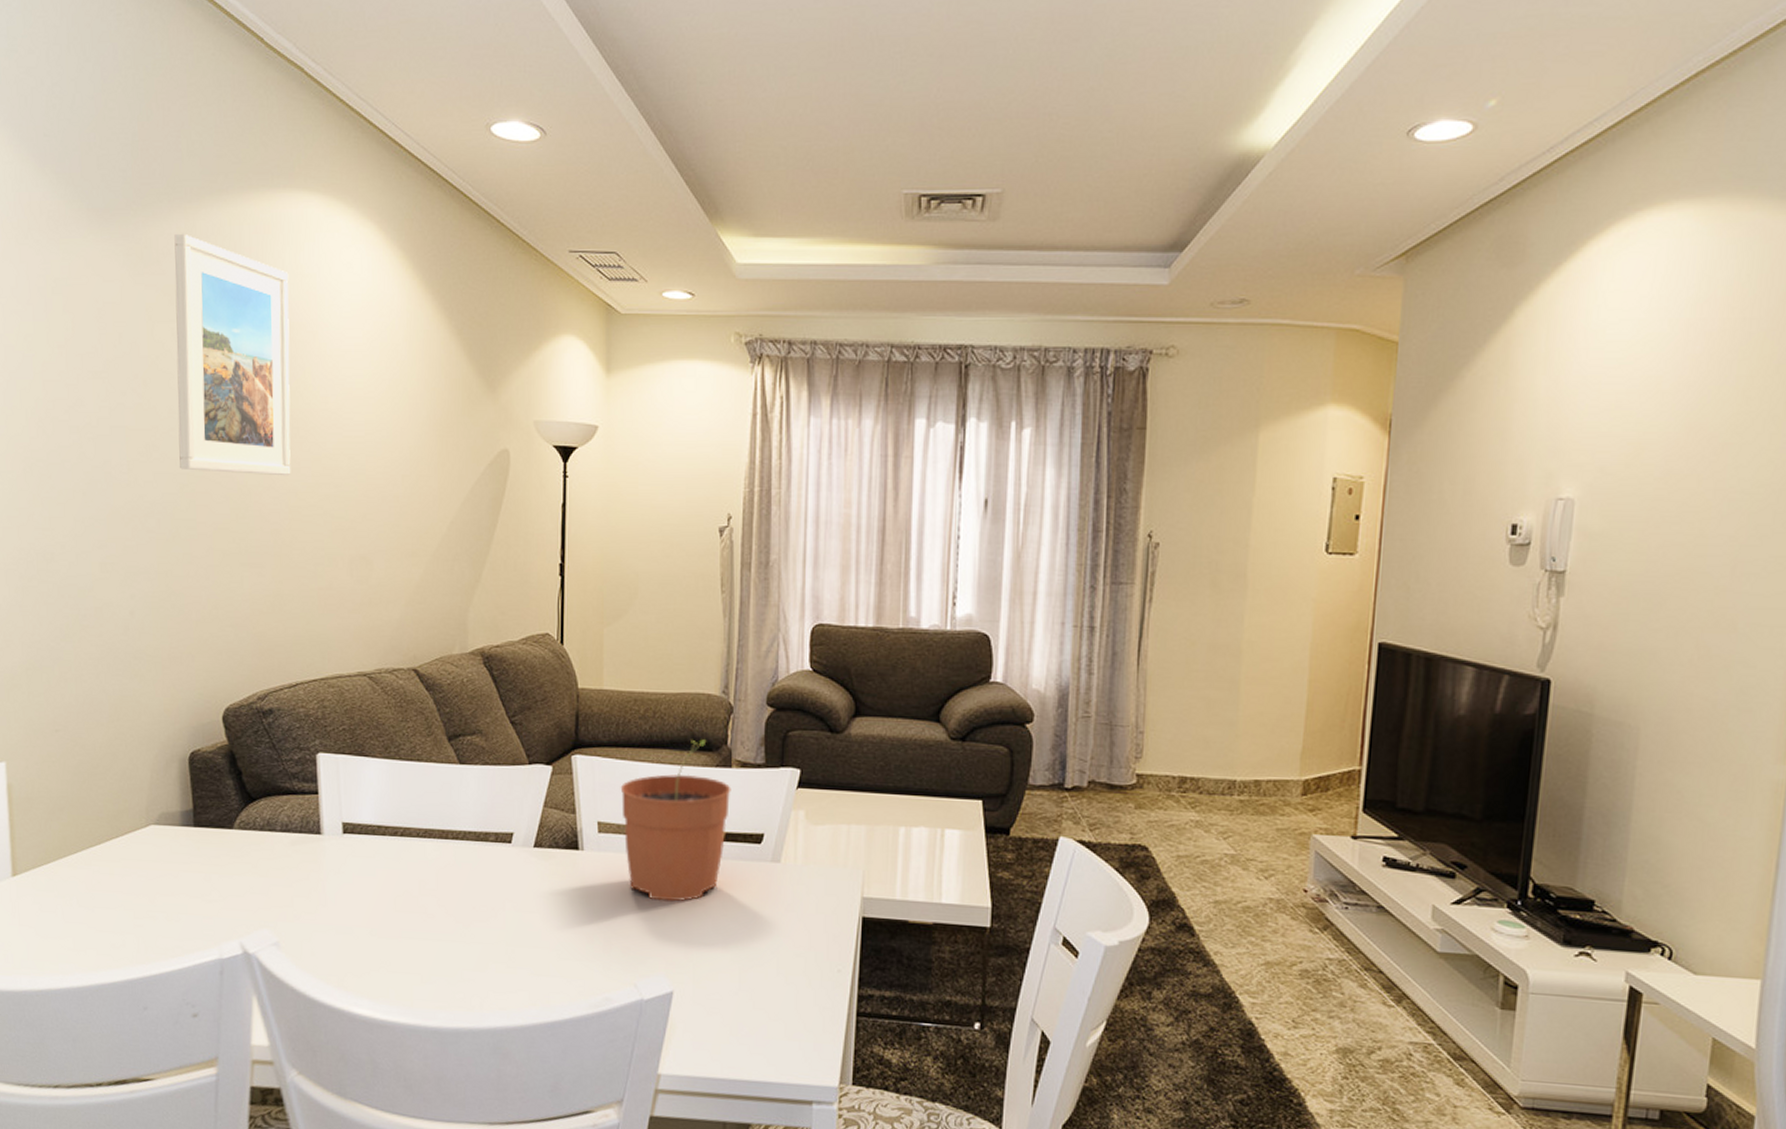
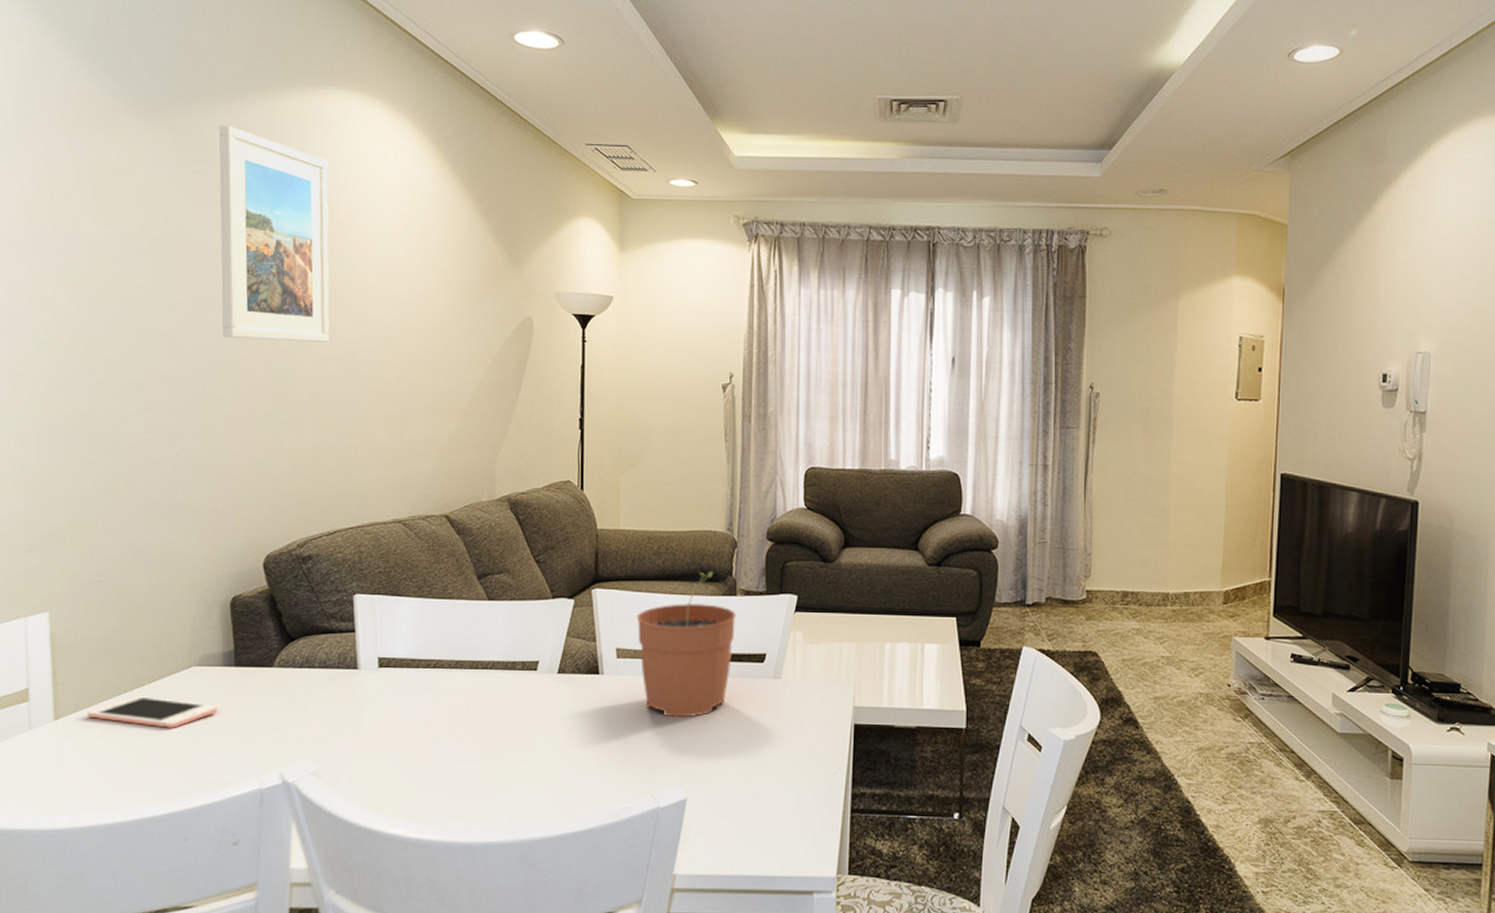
cell phone: none [45,854,177,890] -> present [87,696,218,728]

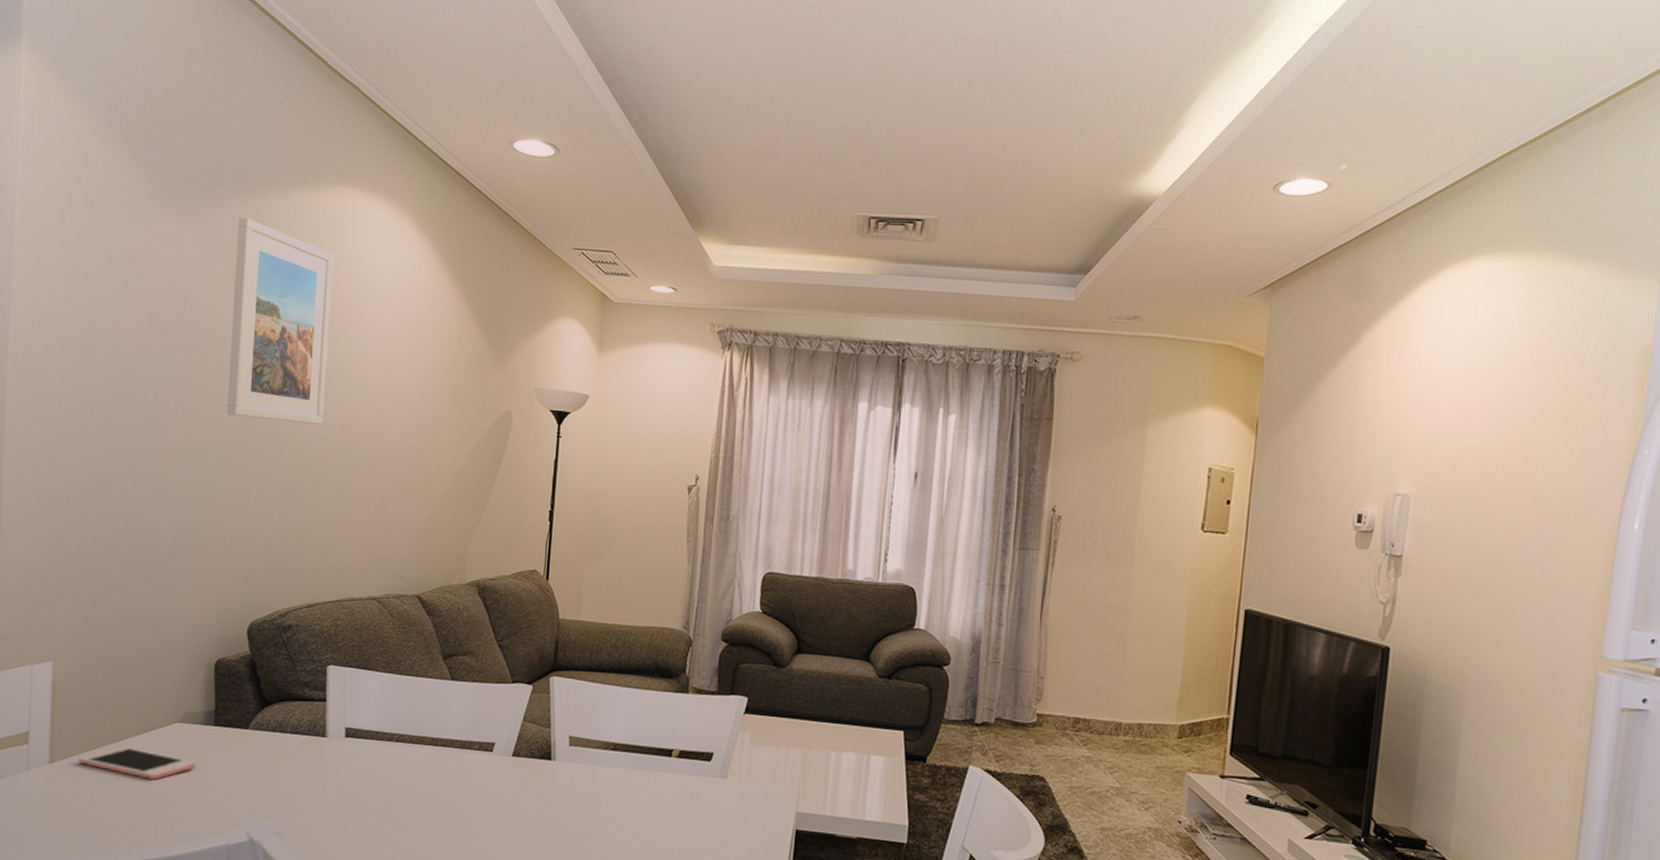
plant pot: present [636,571,736,718] -> none [590,668,687,810]

